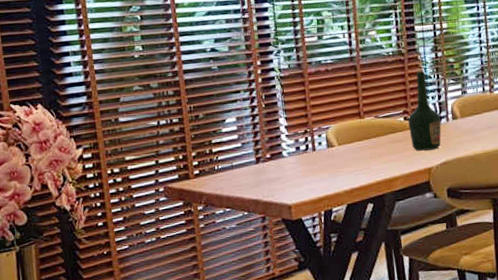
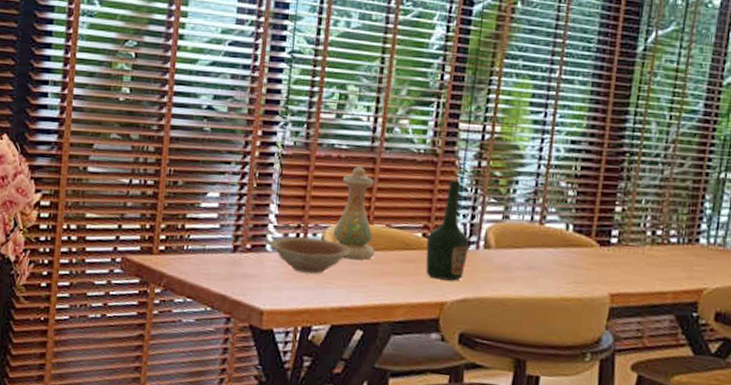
bowl: none [284,138,351,168] -> present [269,236,351,274]
vase: none [333,74,370,149] -> present [333,166,375,260]

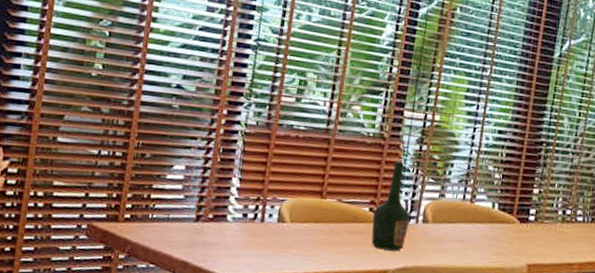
bowl: present [269,236,351,274] -> none [230,208,305,243]
vase: present [333,166,375,260] -> none [289,145,328,231]

